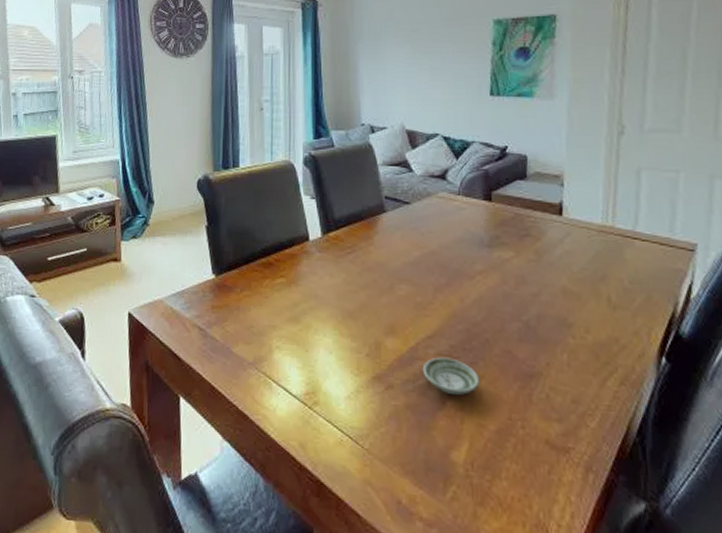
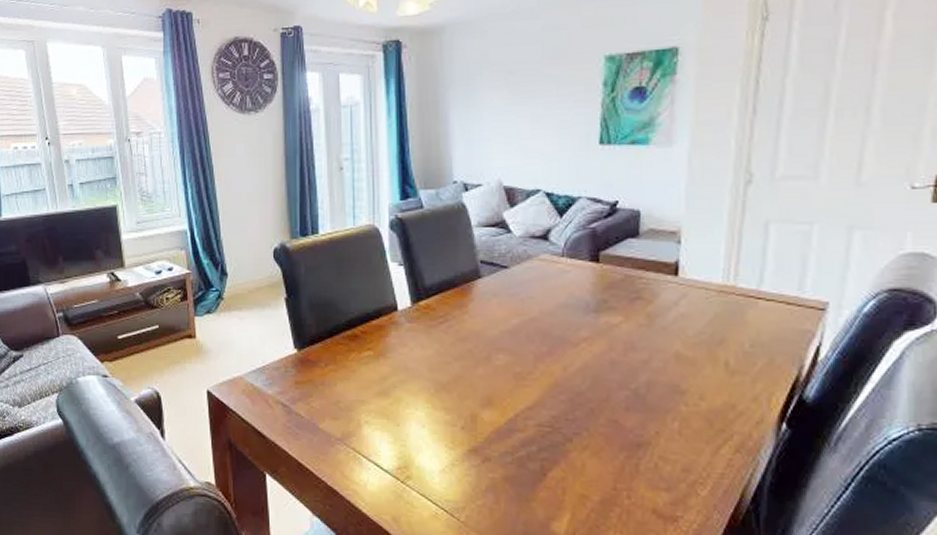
saucer: present [422,357,480,395] -> none [521,428,584,466]

